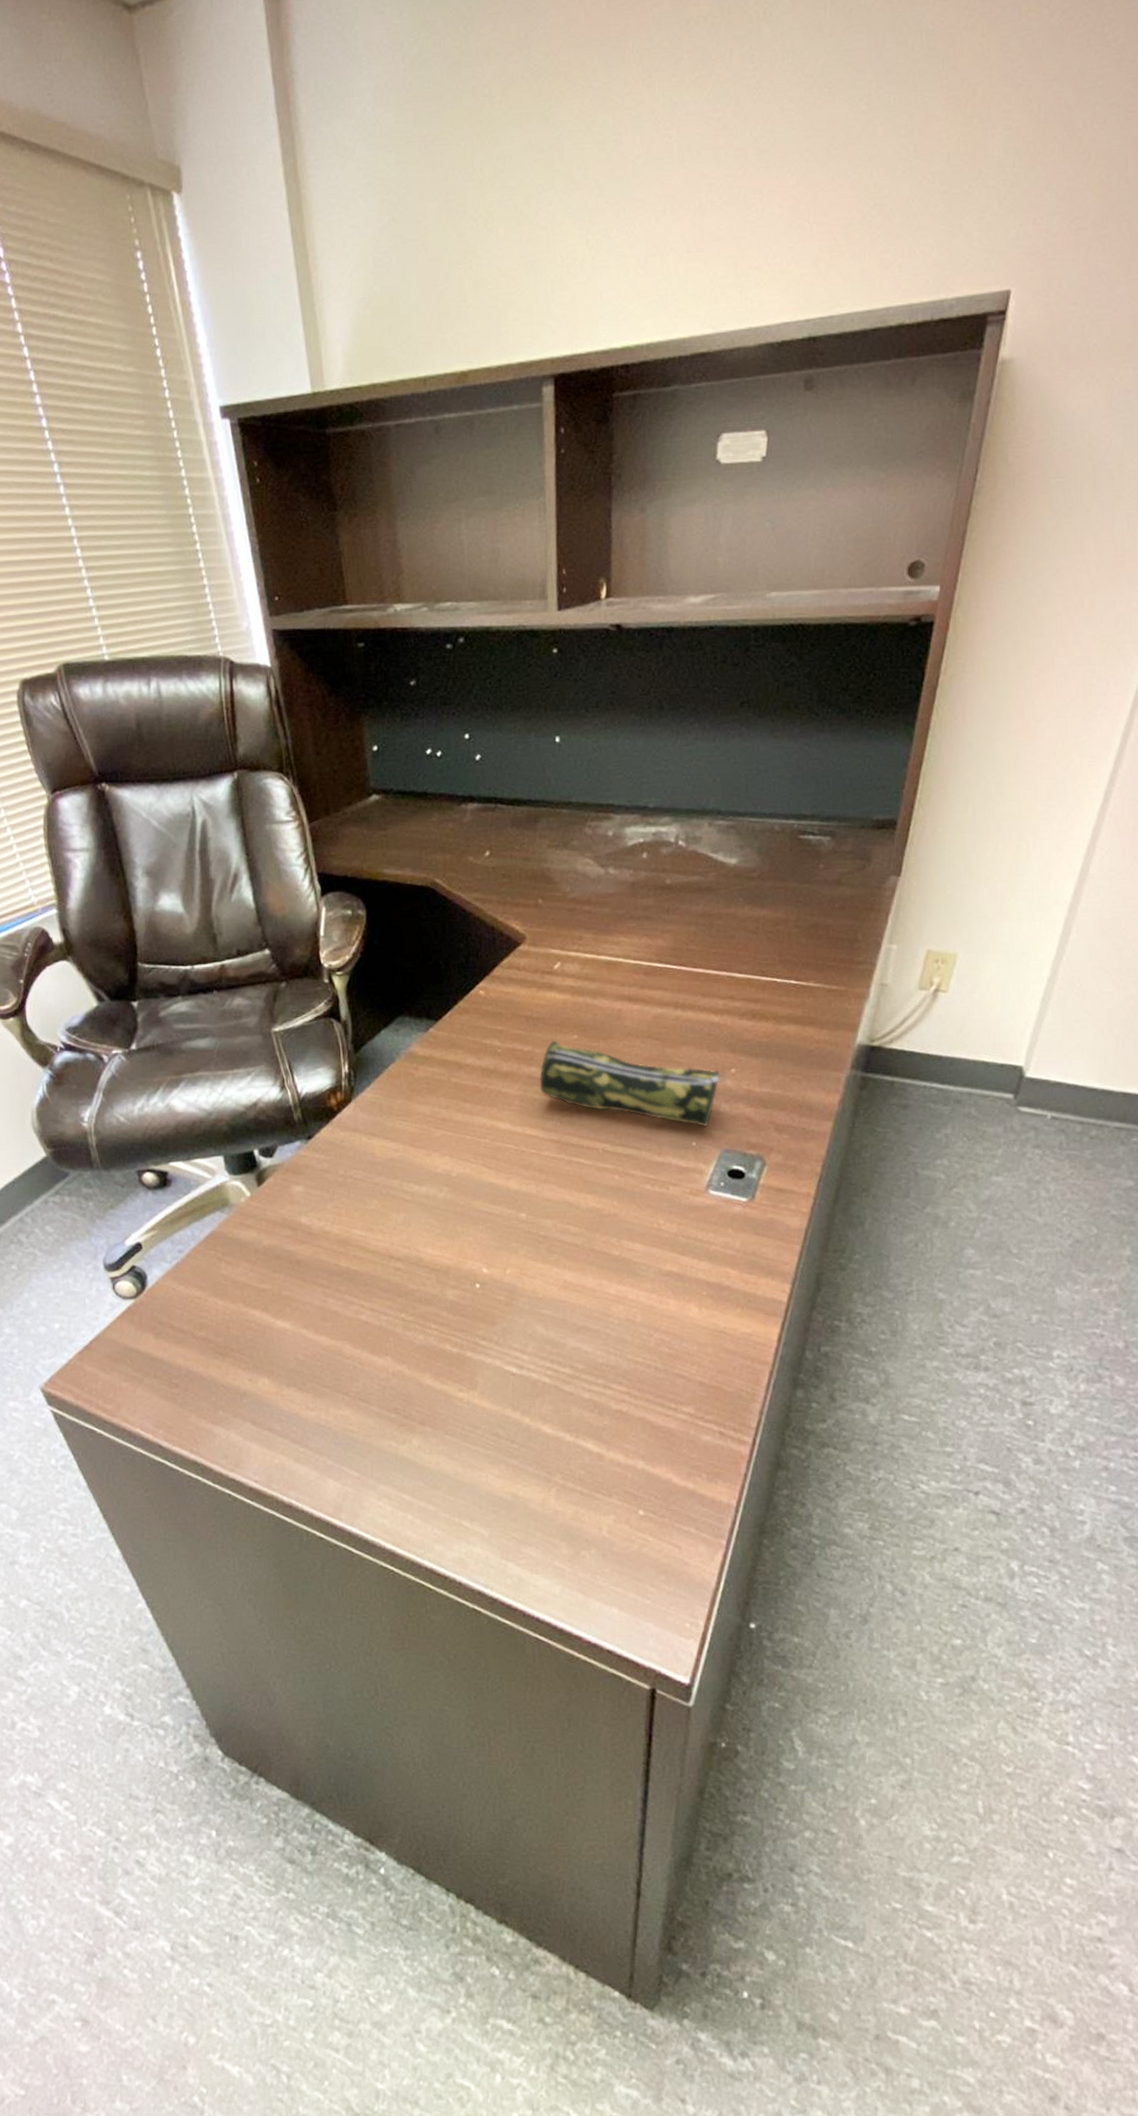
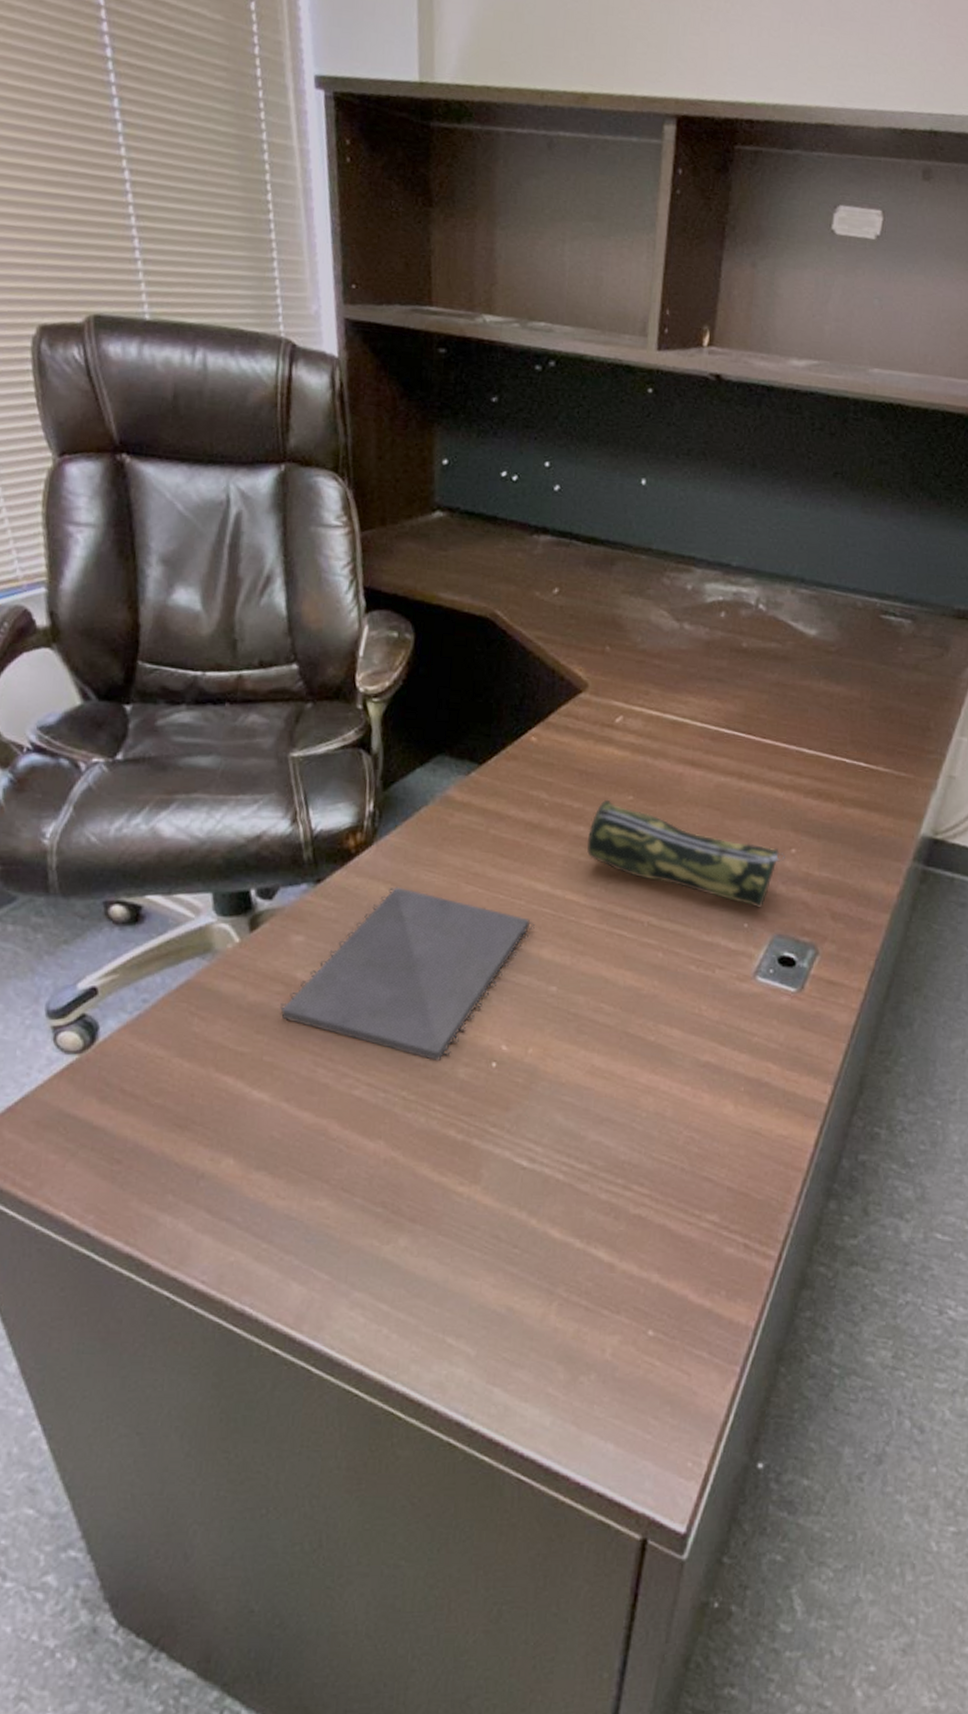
notepad: none [290,1136,500,1285] -> present [280,887,535,1060]

